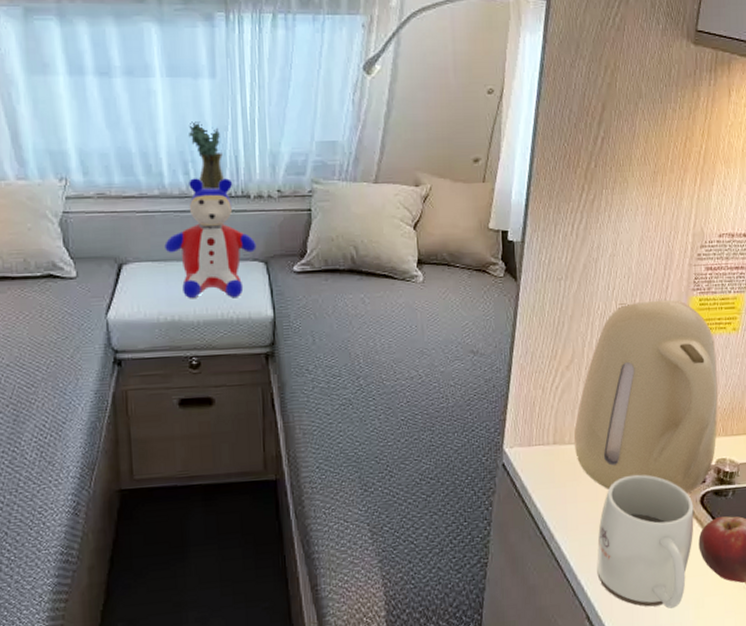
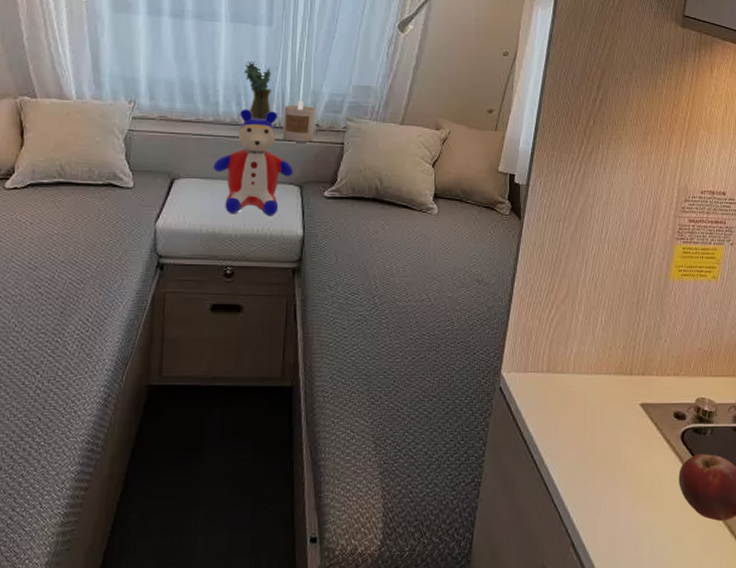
candle: none [239,164,277,212] -> present [283,101,317,142]
kettle: present [573,299,719,494] -> none [566,246,699,429]
mug: present [596,474,694,609] -> none [583,407,675,541]

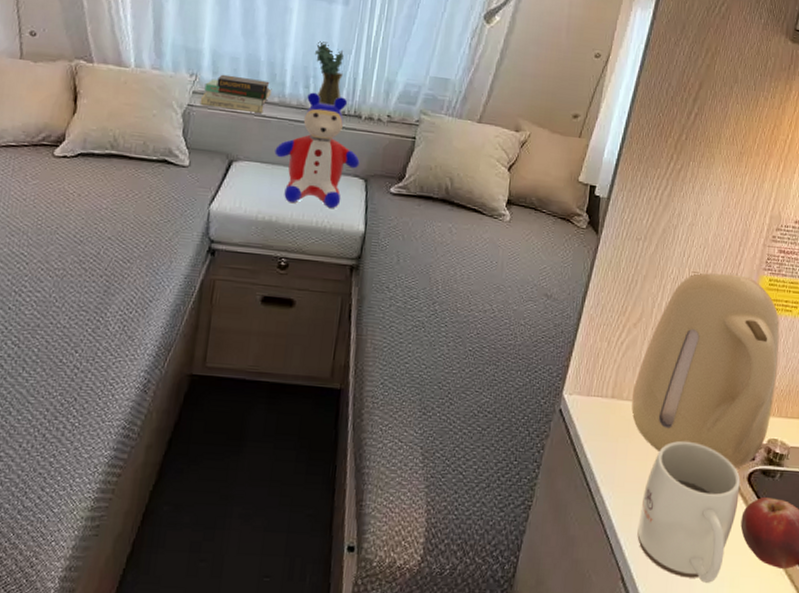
books: none [139,99,207,132] -> present [199,74,272,113]
candle: present [283,101,317,142] -> none [351,88,389,134]
kettle: none [566,246,699,429] -> present [631,271,780,469]
mug: none [583,407,675,541] -> present [637,440,741,583]

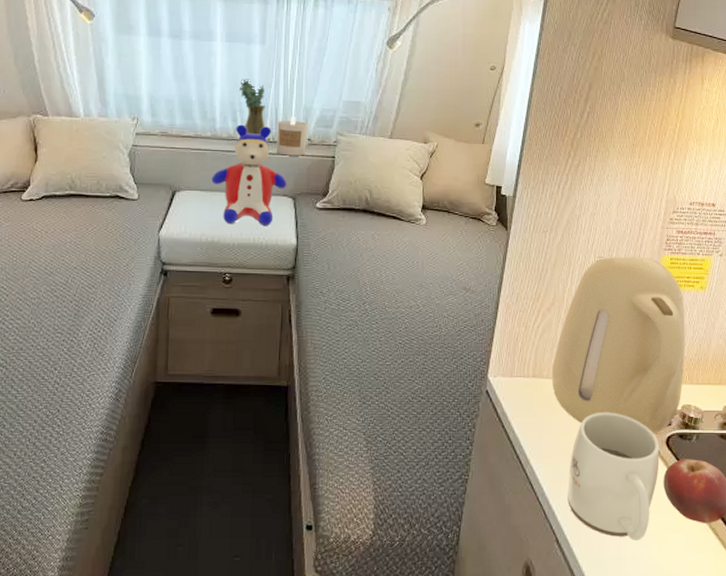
books: present [199,74,272,113] -> none [142,116,204,147]
candle: none [351,88,389,134] -> present [277,116,308,156]

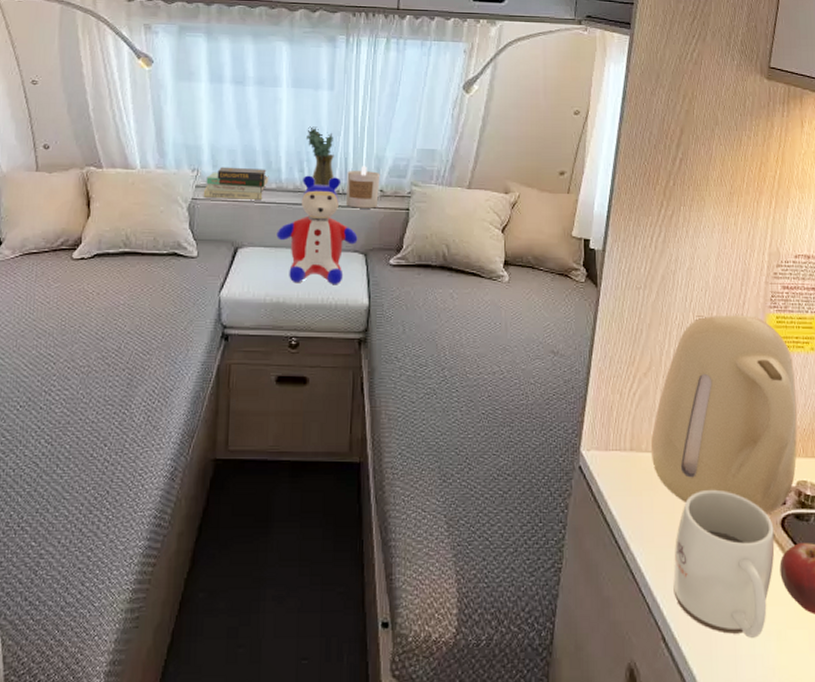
books: none [142,116,204,147] -> present [203,167,269,200]

